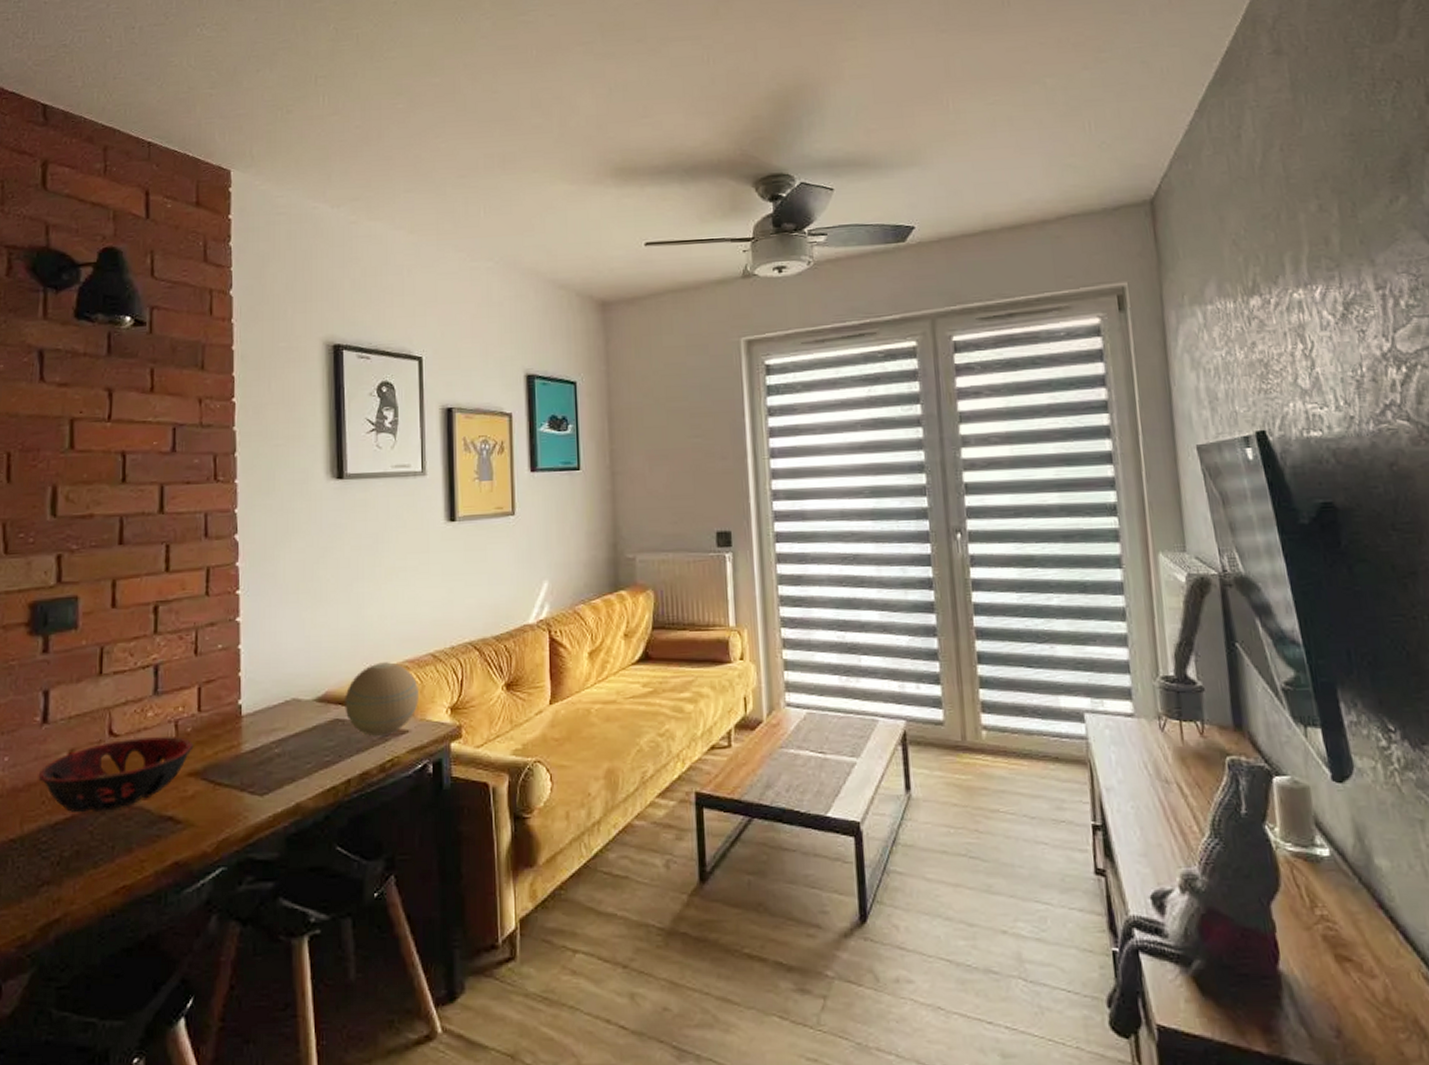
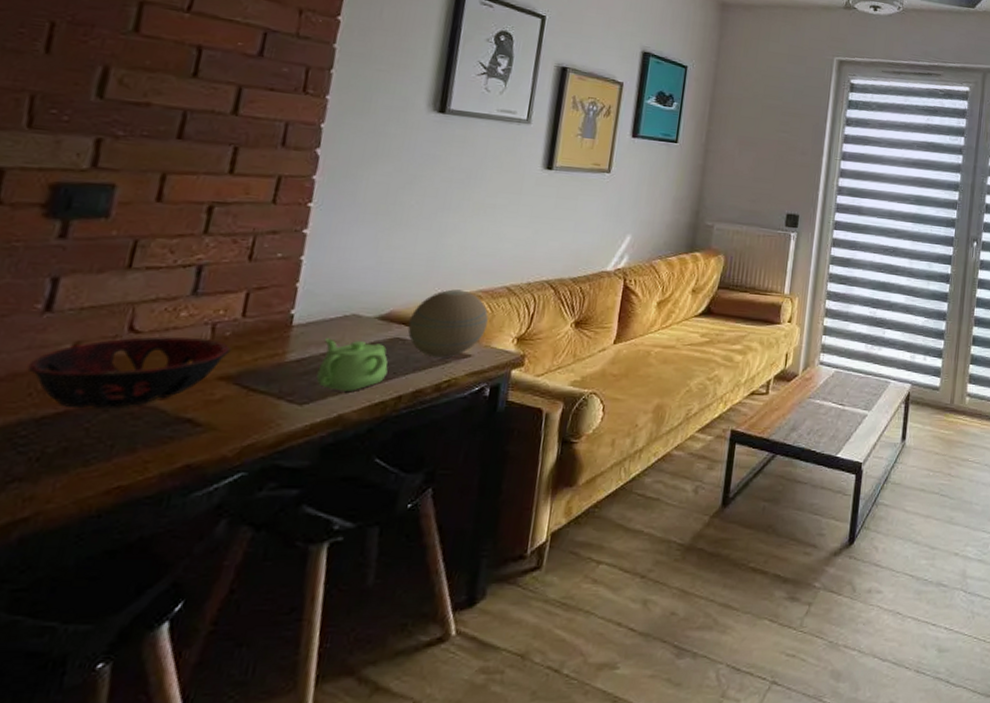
teapot: none [271,725,333,780] -> present [316,338,388,393]

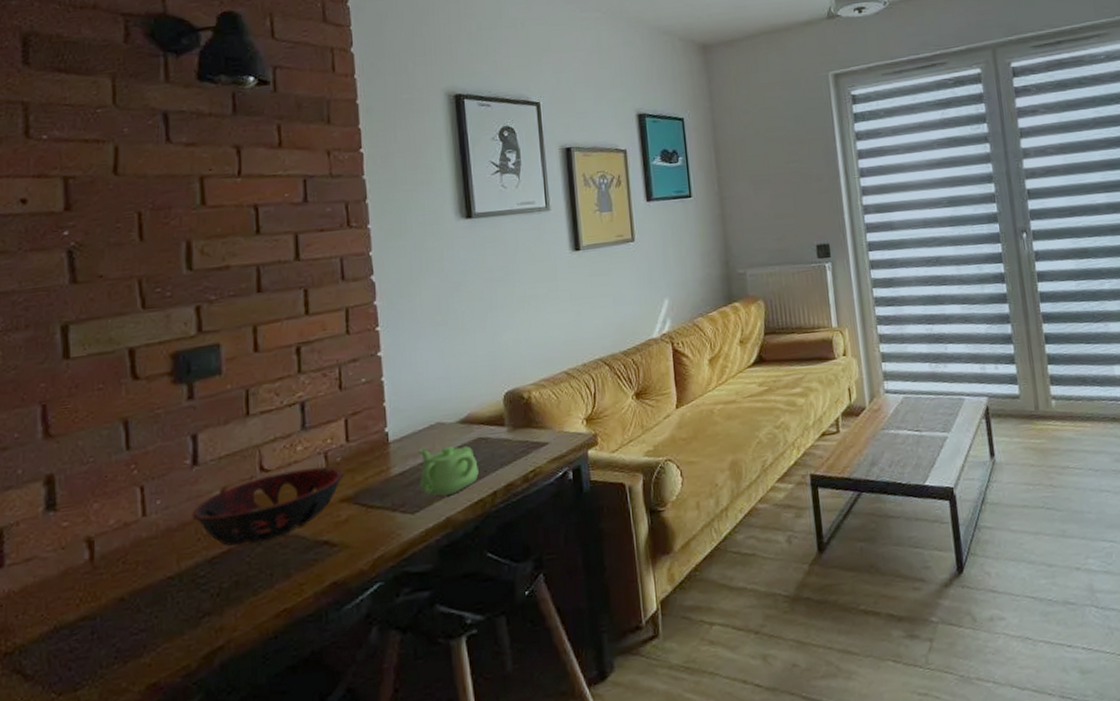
decorative orb: present [407,289,489,359] -> none [486,382,556,451]

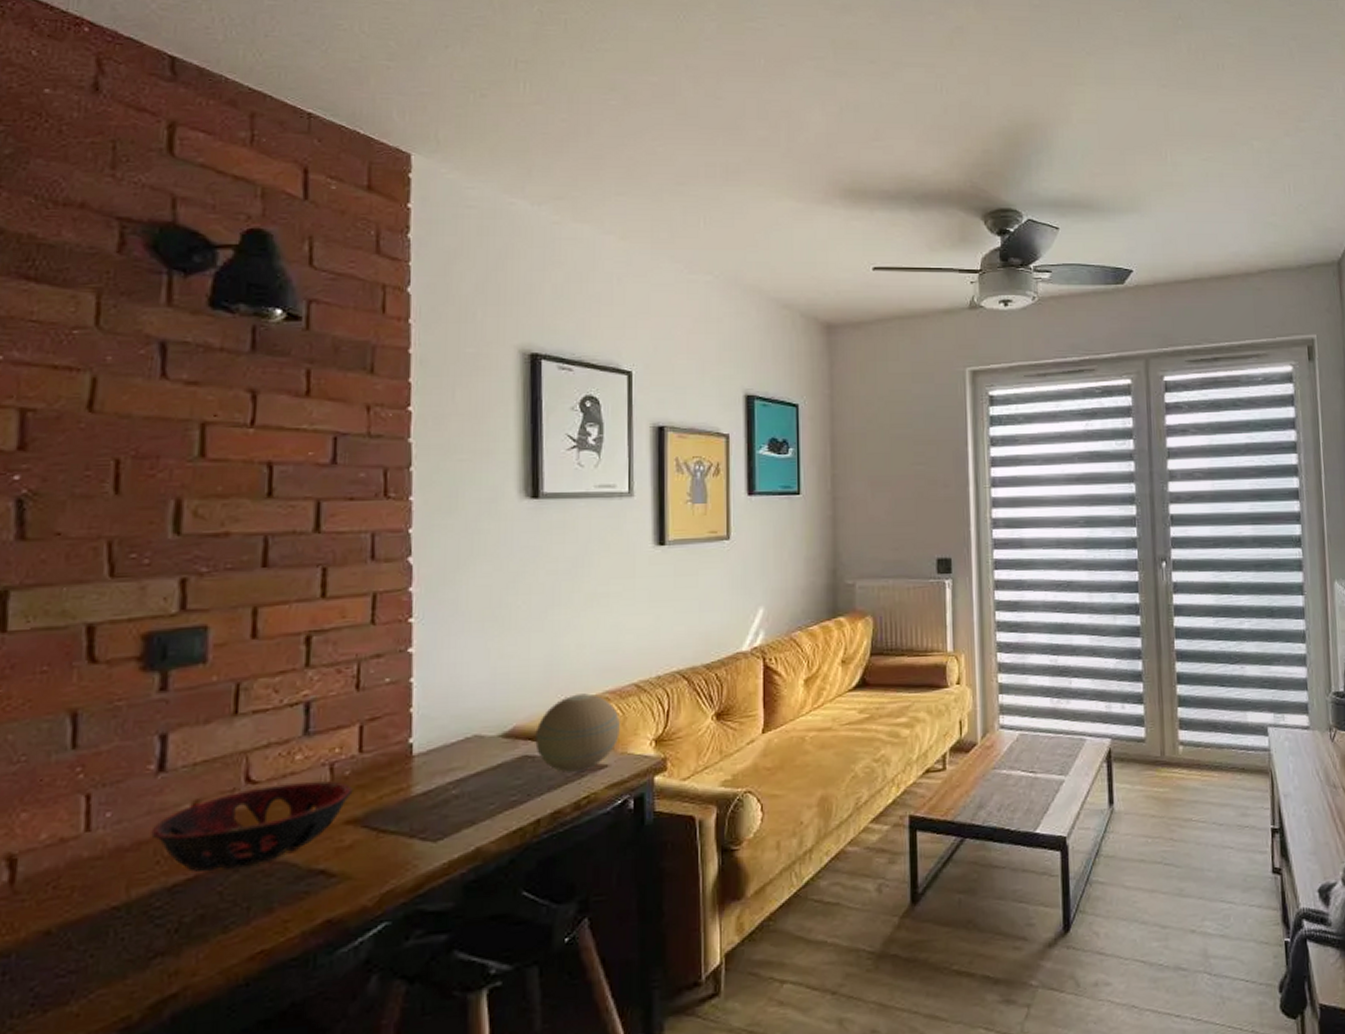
teapot: present [419,446,479,496] -> none [447,764,521,823]
decorative orb: none [486,382,556,451] -> present [535,693,620,773]

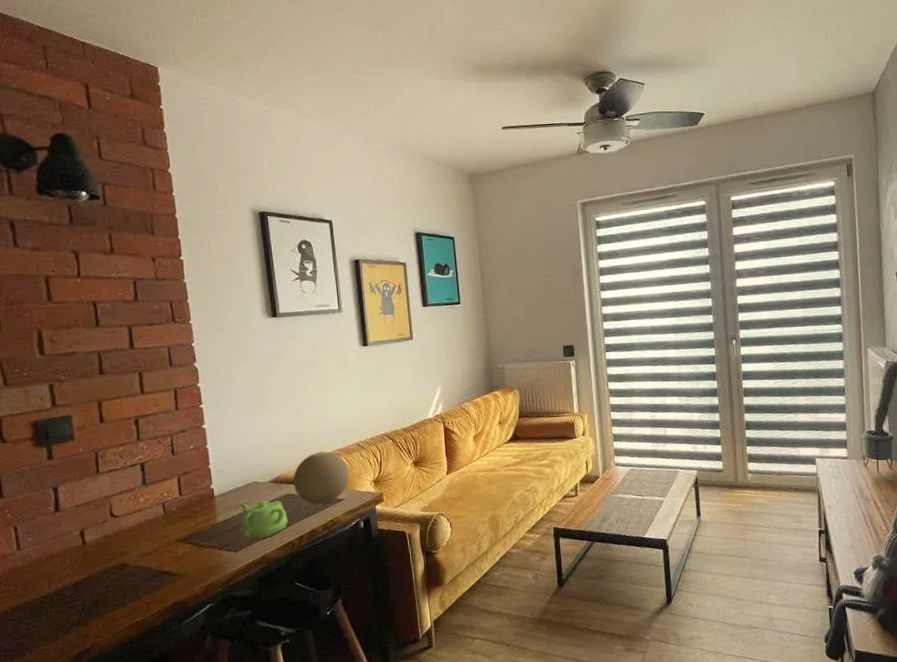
decorative bowl: present [151,780,353,872] -> none [57,514,179,574]
teapot: none [447,764,521,823] -> present [239,500,288,539]

